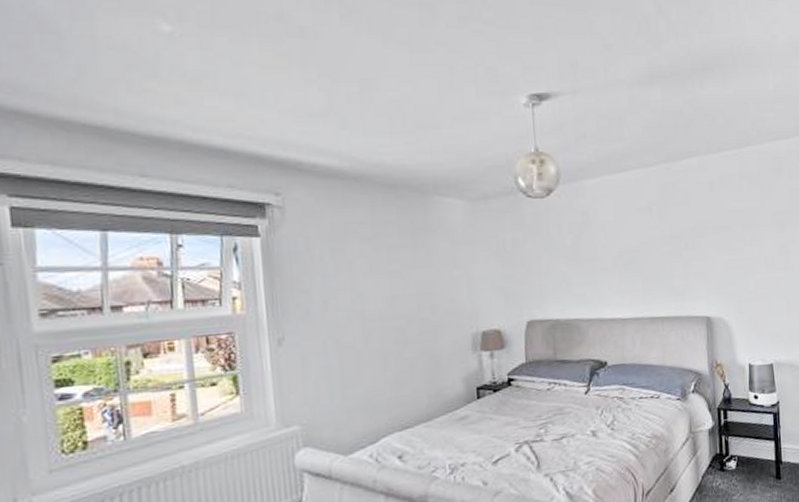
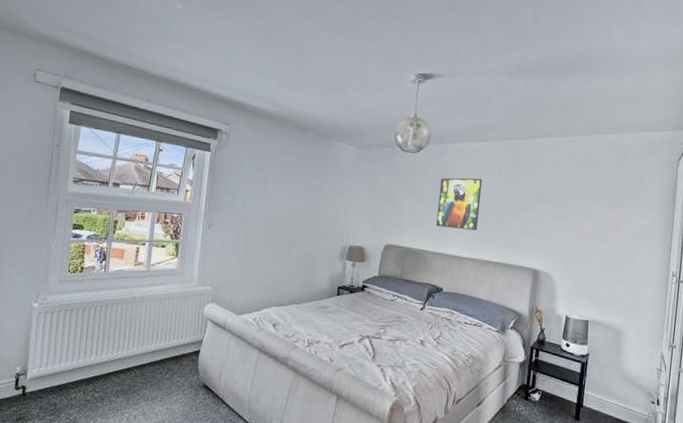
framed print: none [581,218,636,287] -> present [436,178,483,231]

